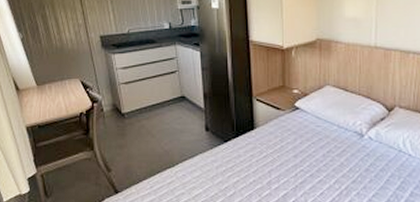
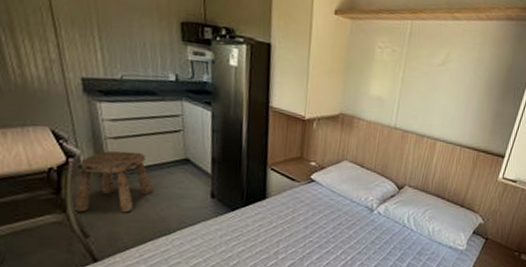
stool: none [99,94,158,149] -> present [74,150,153,213]

